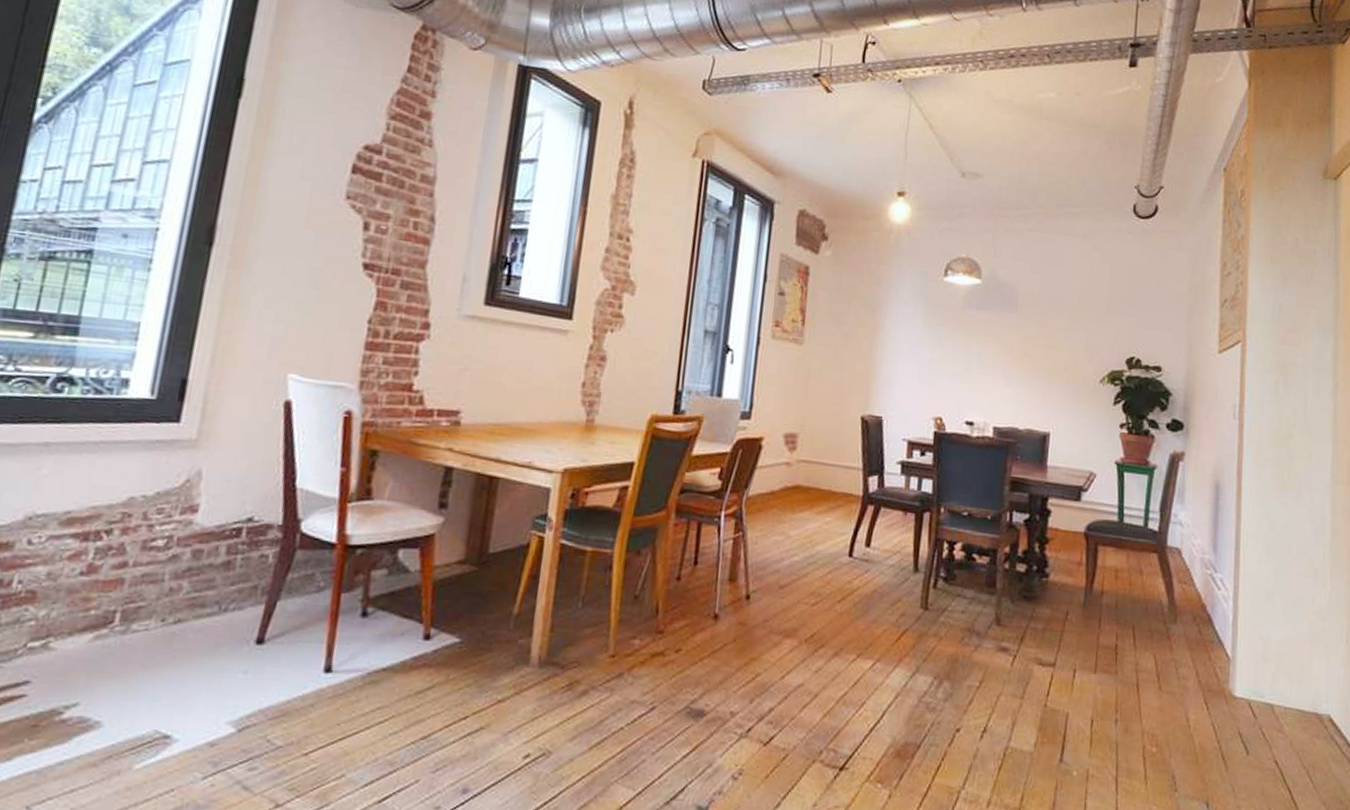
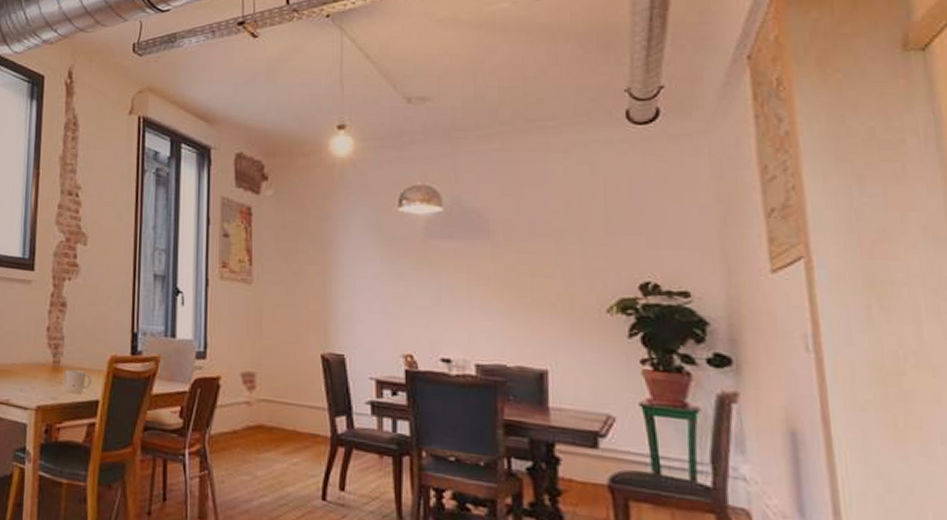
mug: none [597,429,628,455] -> present [64,369,92,394]

